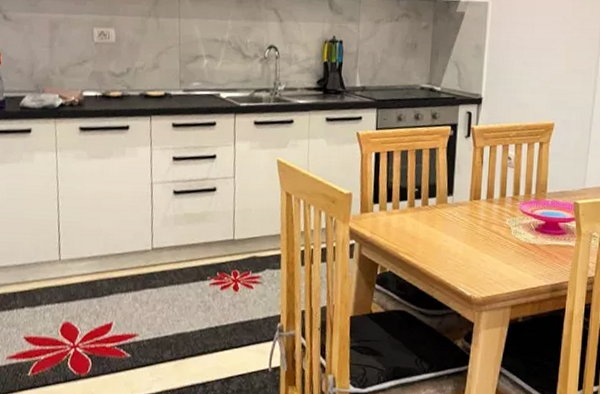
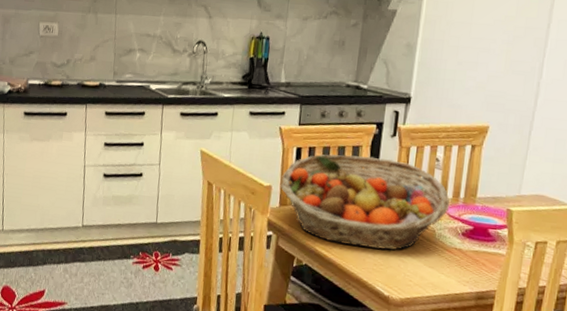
fruit basket: none [361,157,522,250] -> present [281,154,450,250]

